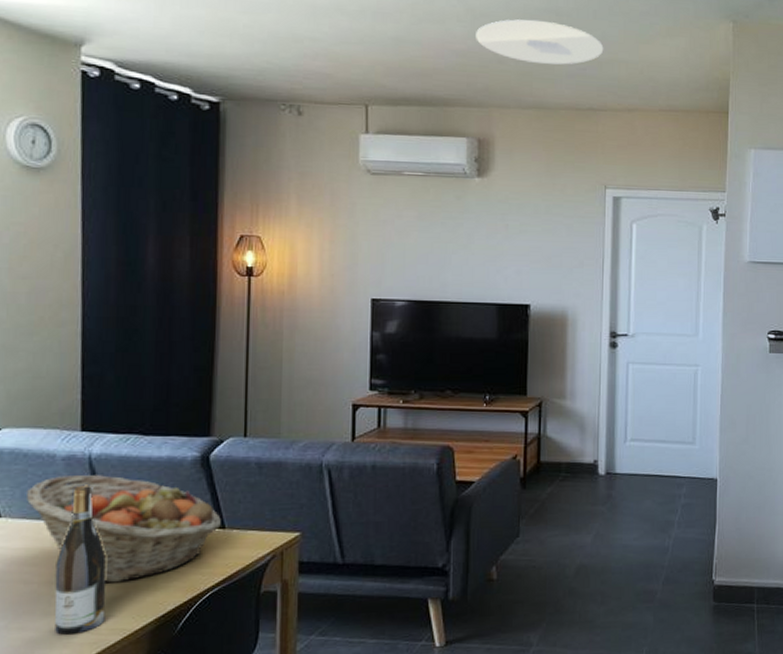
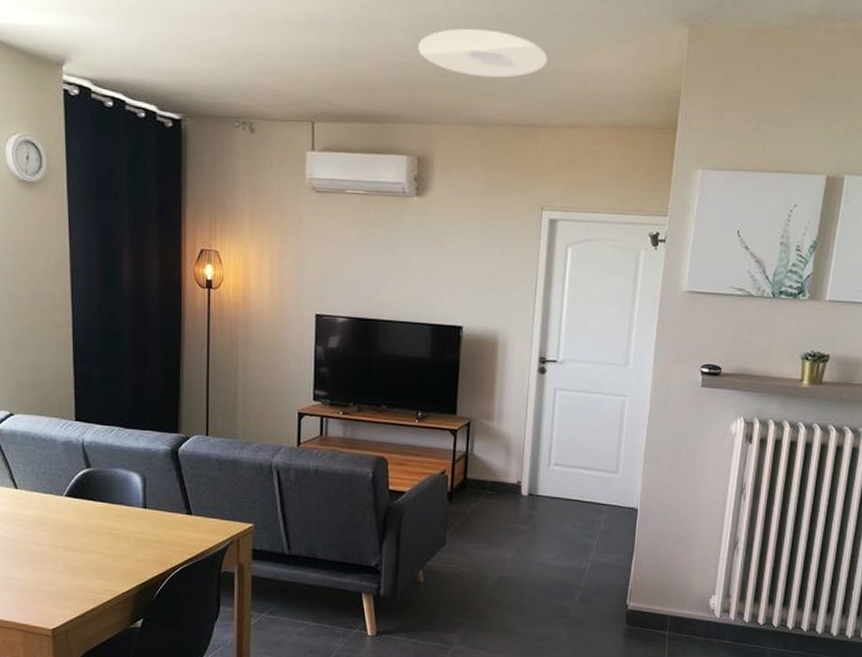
fruit basket: present [25,475,221,584] -> none [35,458,188,552]
wine bottle: present [54,484,106,635] -> none [60,467,99,590]

